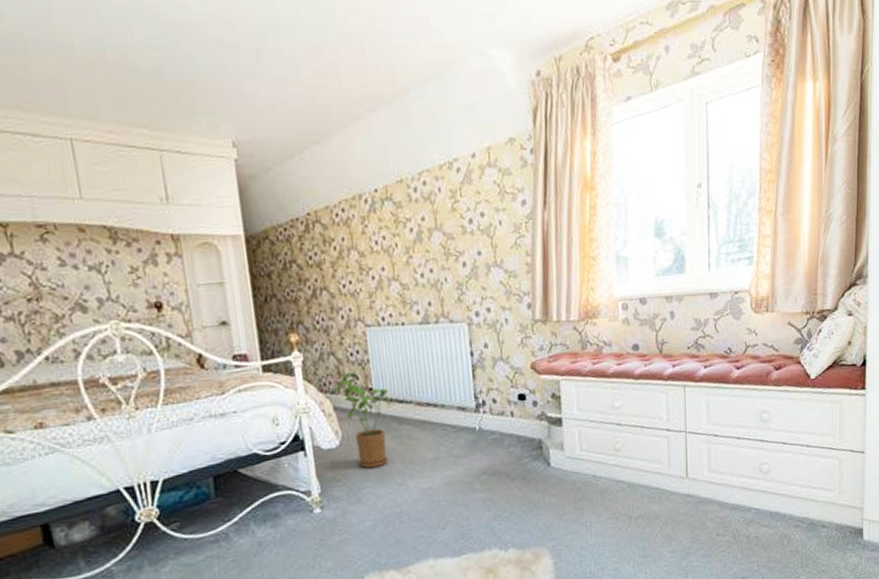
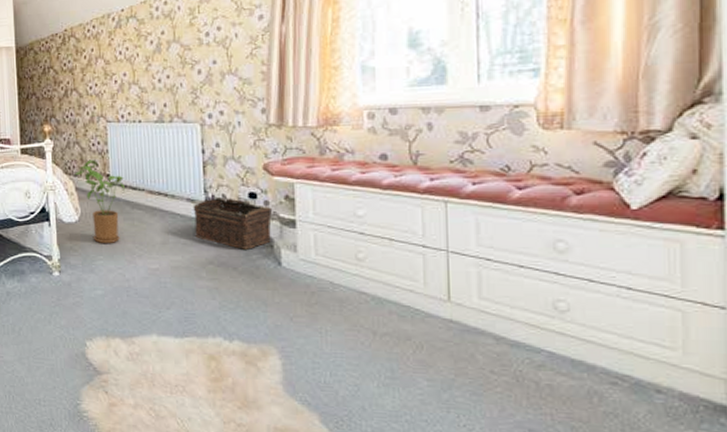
basket: none [464,401,541,455] -> present [193,196,273,249]

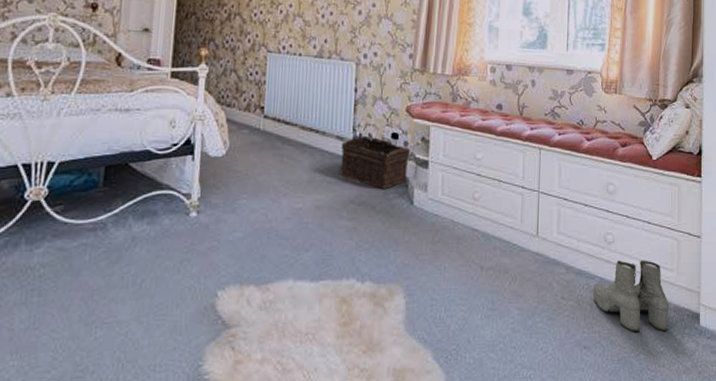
house plant: present [75,159,125,244] -> none [228,90,278,182]
boots: none [539,332,671,423] -> present [593,260,669,332]

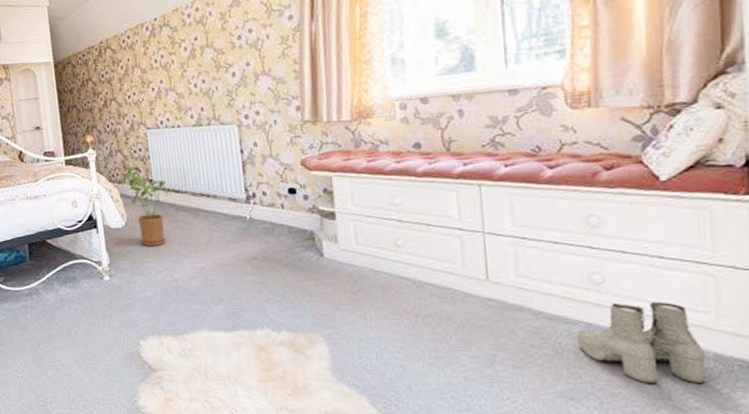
house plant: none [228,90,278,182] -> present [119,166,168,247]
basket: present [340,135,411,189] -> none [235,194,313,244]

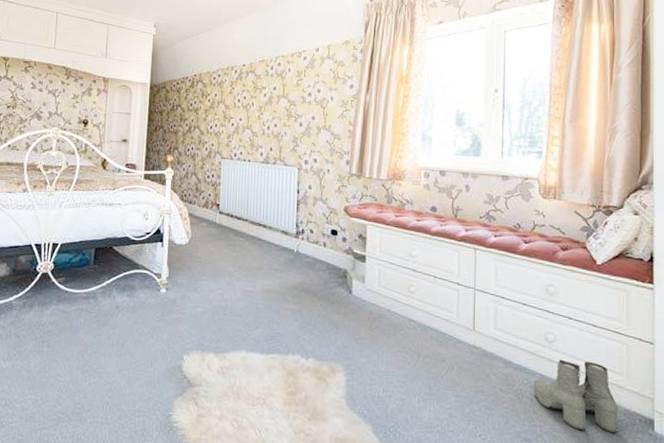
house plant: present [119,166,168,247] -> none [190,189,231,266]

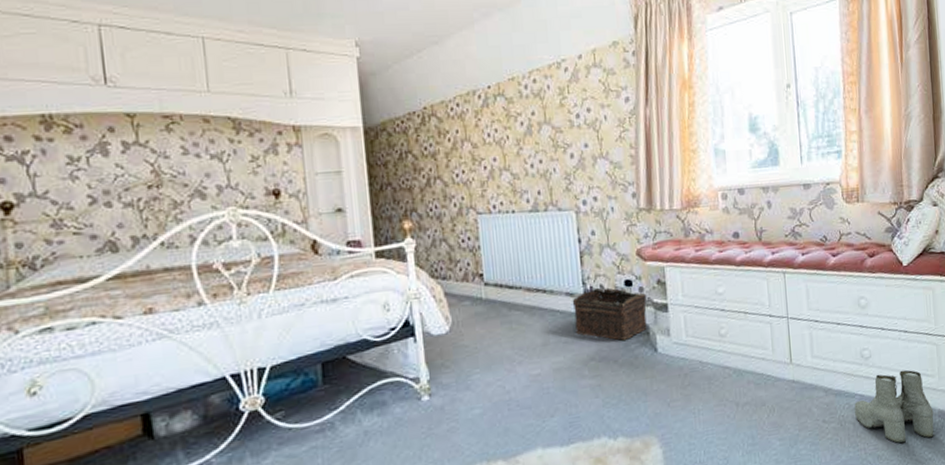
basket: none [286,231,349,278] -> present [572,287,647,341]

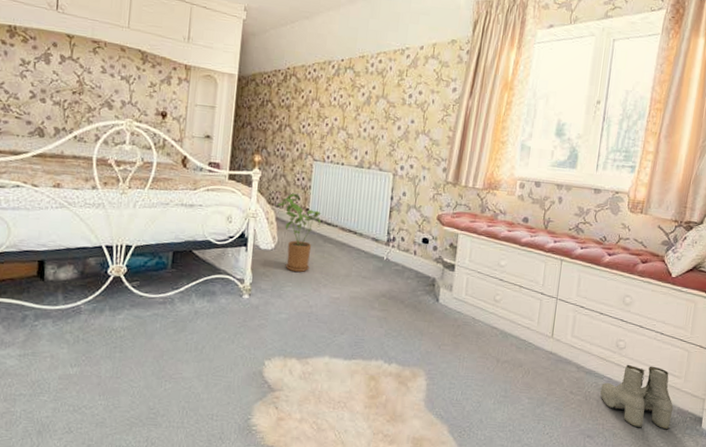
house plant: none [443,258,501,355] -> present [277,193,321,273]
basket: present [572,287,647,341] -> none [374,238,439,286]

